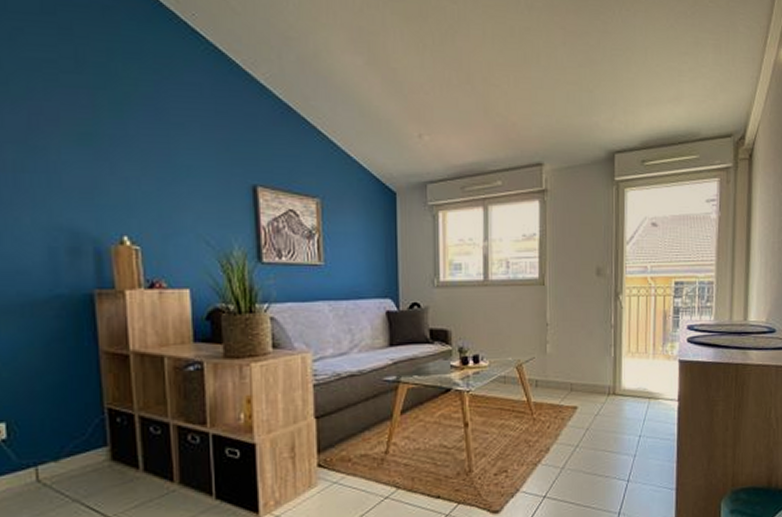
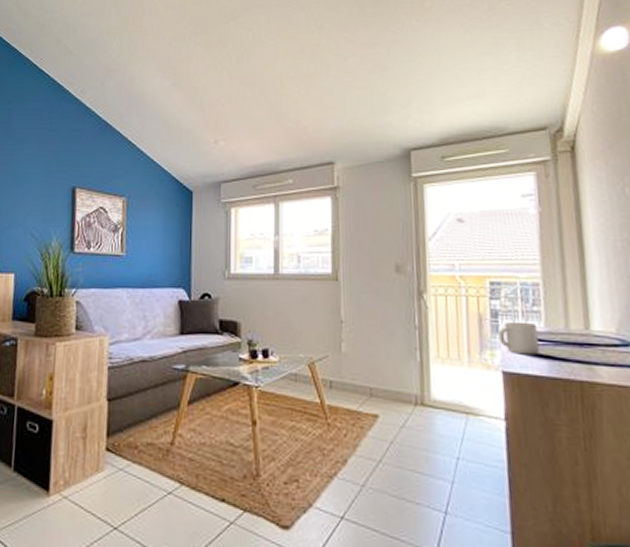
mug: none [678,316,709,345] -> present [498,321,540,355]

